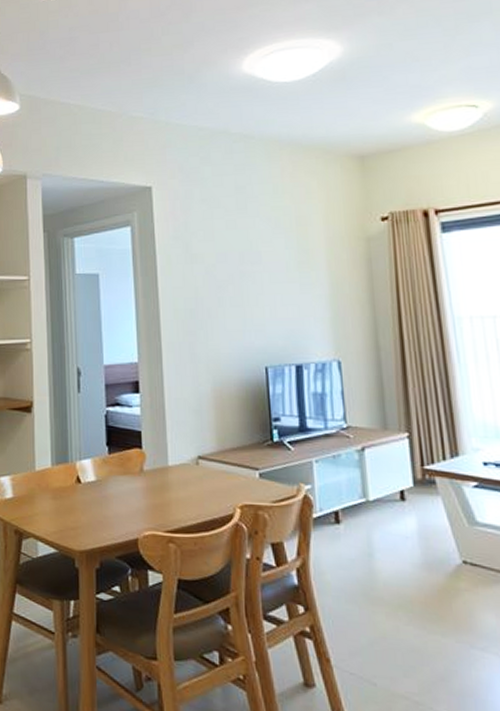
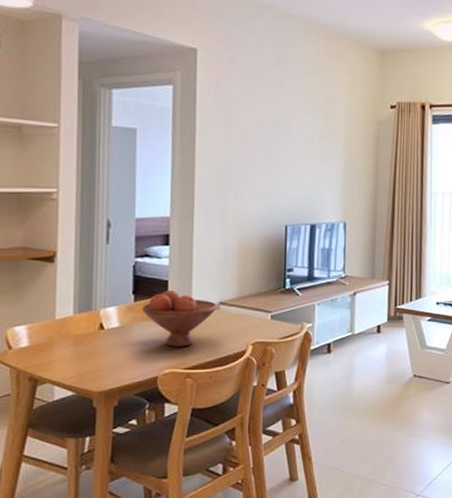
fruit bowl: none [116,441,197,506] -> present [141,289,218,347]

